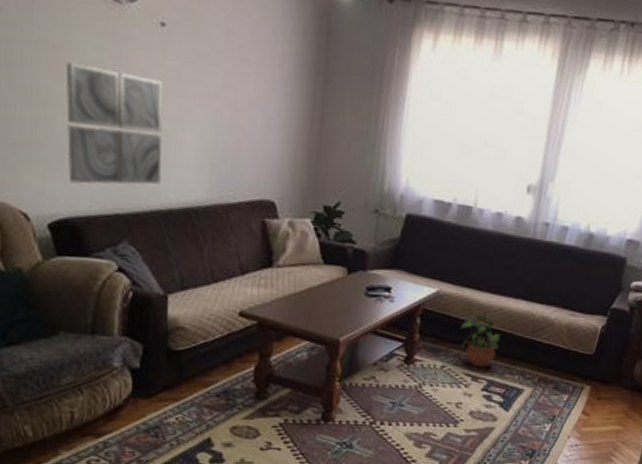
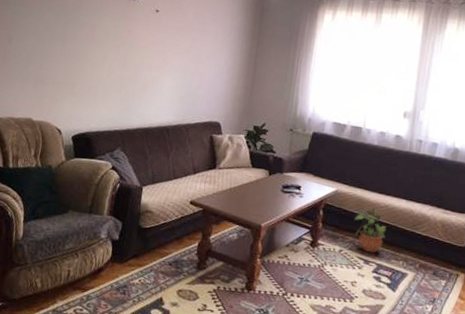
wall art: present [65,61,164,185] -> none [88,35,154,111]

